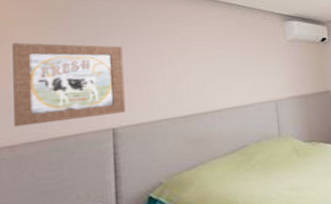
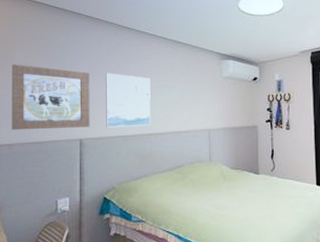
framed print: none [143,45,205,111] -> present [106,73,151,128]

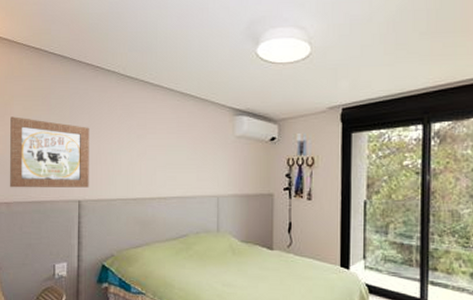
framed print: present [106,73,151,128] -> none [106,128,154,189]

